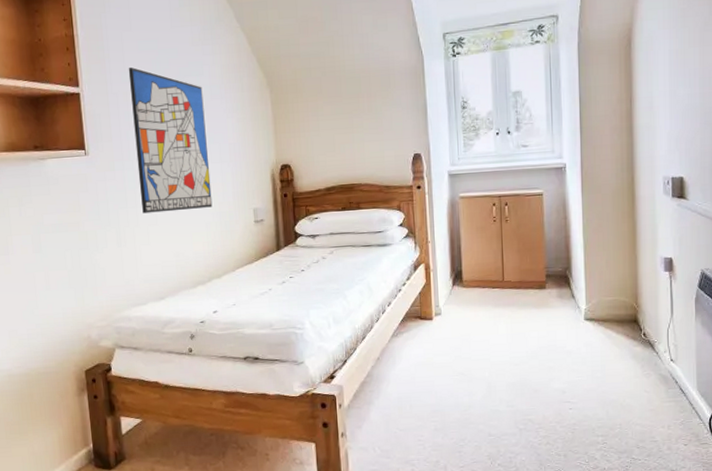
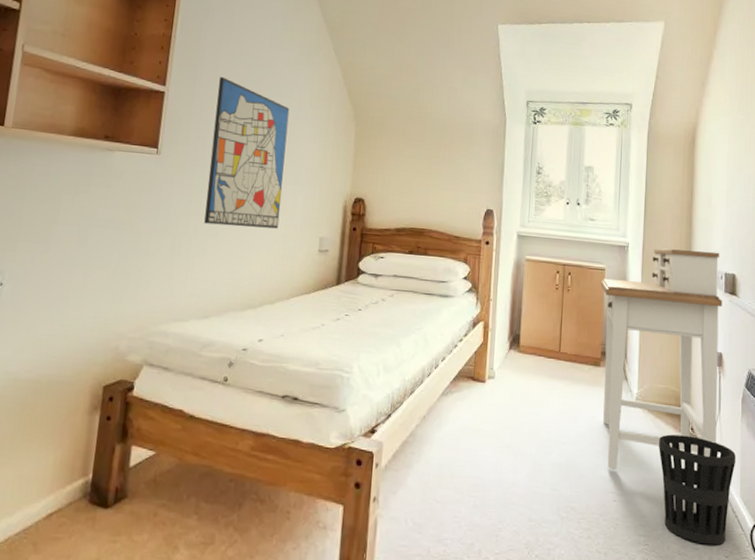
desk: none [539,157,671,381] -> present [600,248,723,469]
wastebasket: none [611,341,692,437] -> present [659,434,737,545]

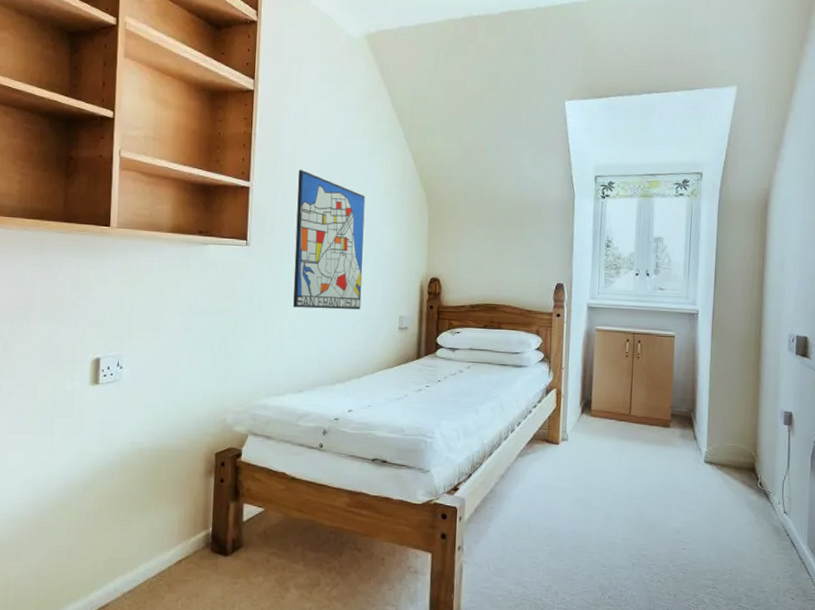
desk: present [600,248,723,469] -> none [670,314,794,521]
wastebasket: present [659,434,737,545] -> none [727,489,805,588]

